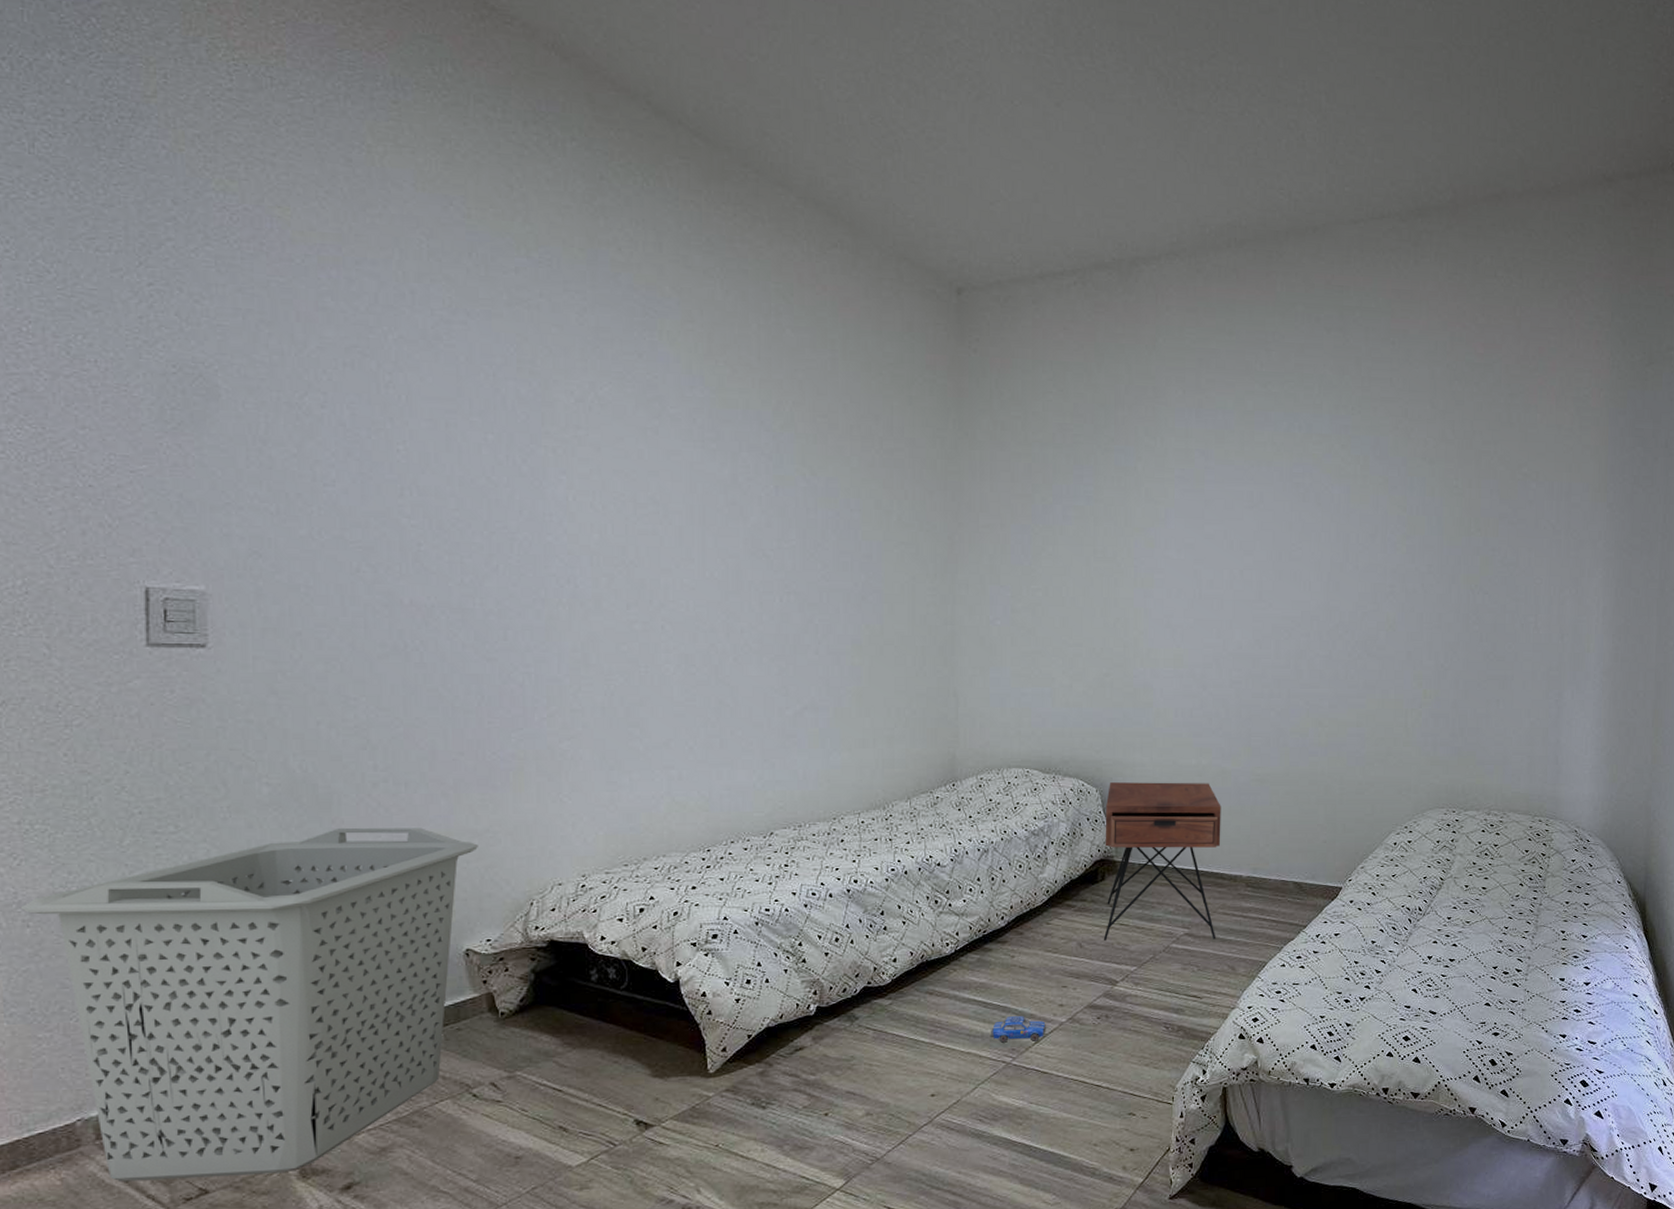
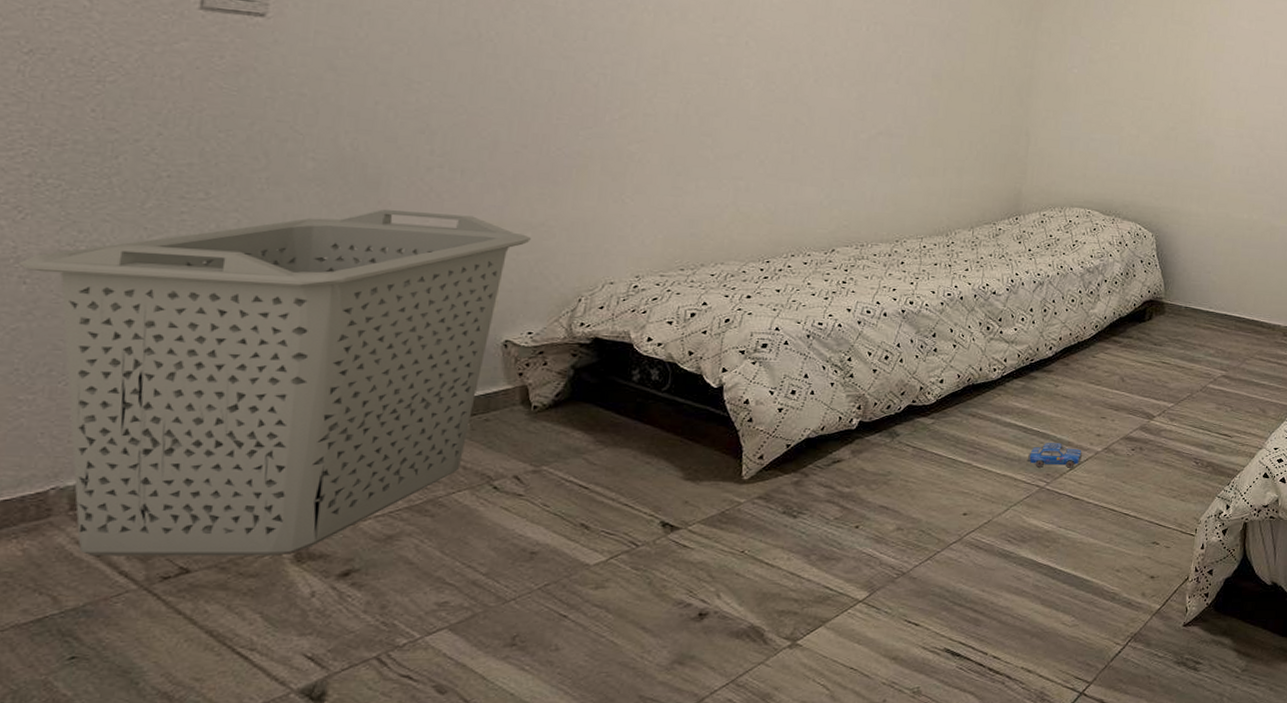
nightstand: present [1103,782,1221,941] -> none [1144,229,1267,383]

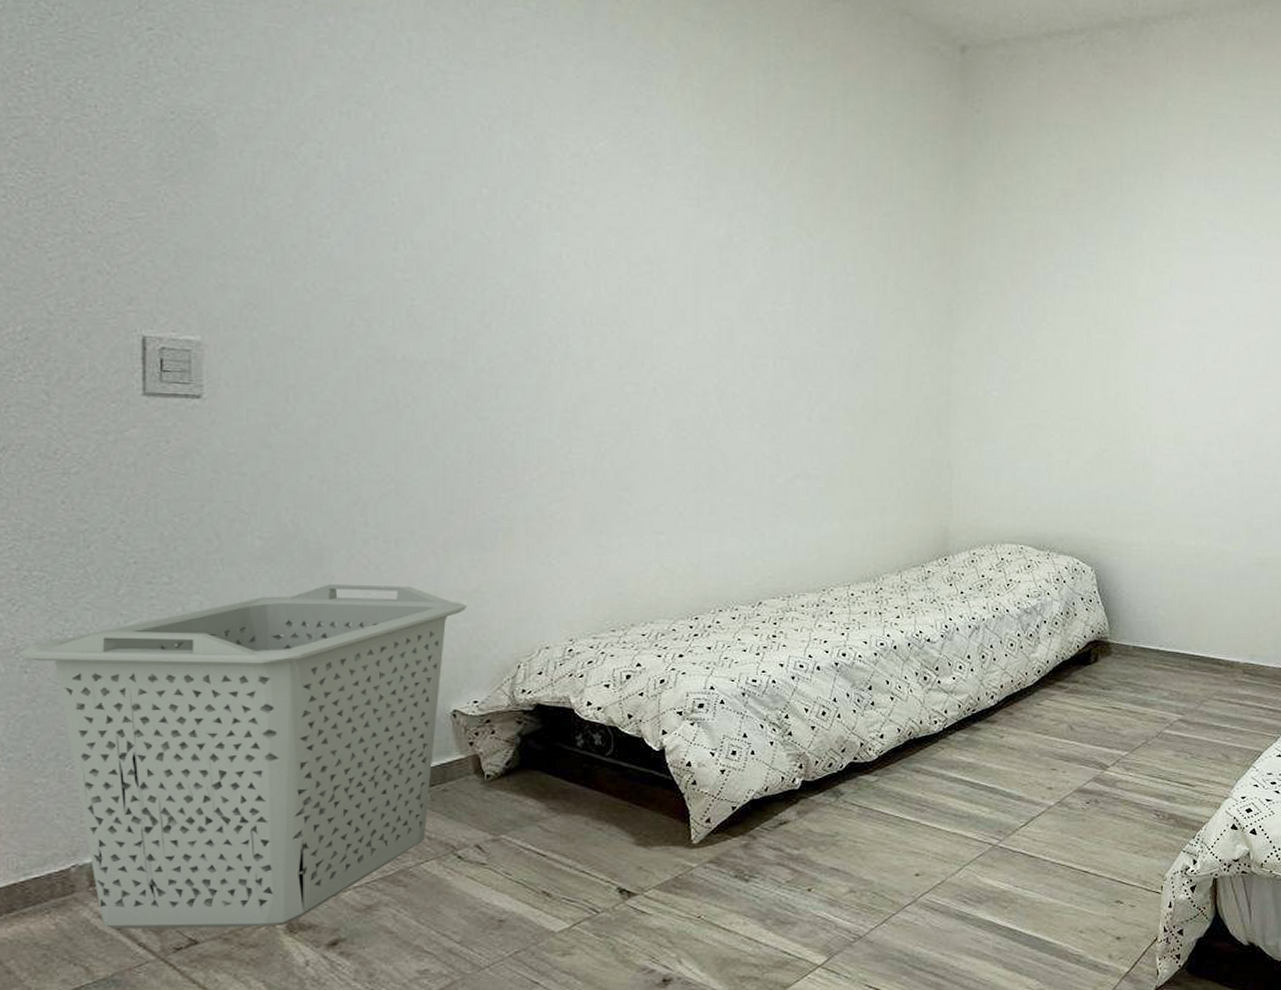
toy car: present [1028,443,1082,468] -> none [978,798,1034,824]

